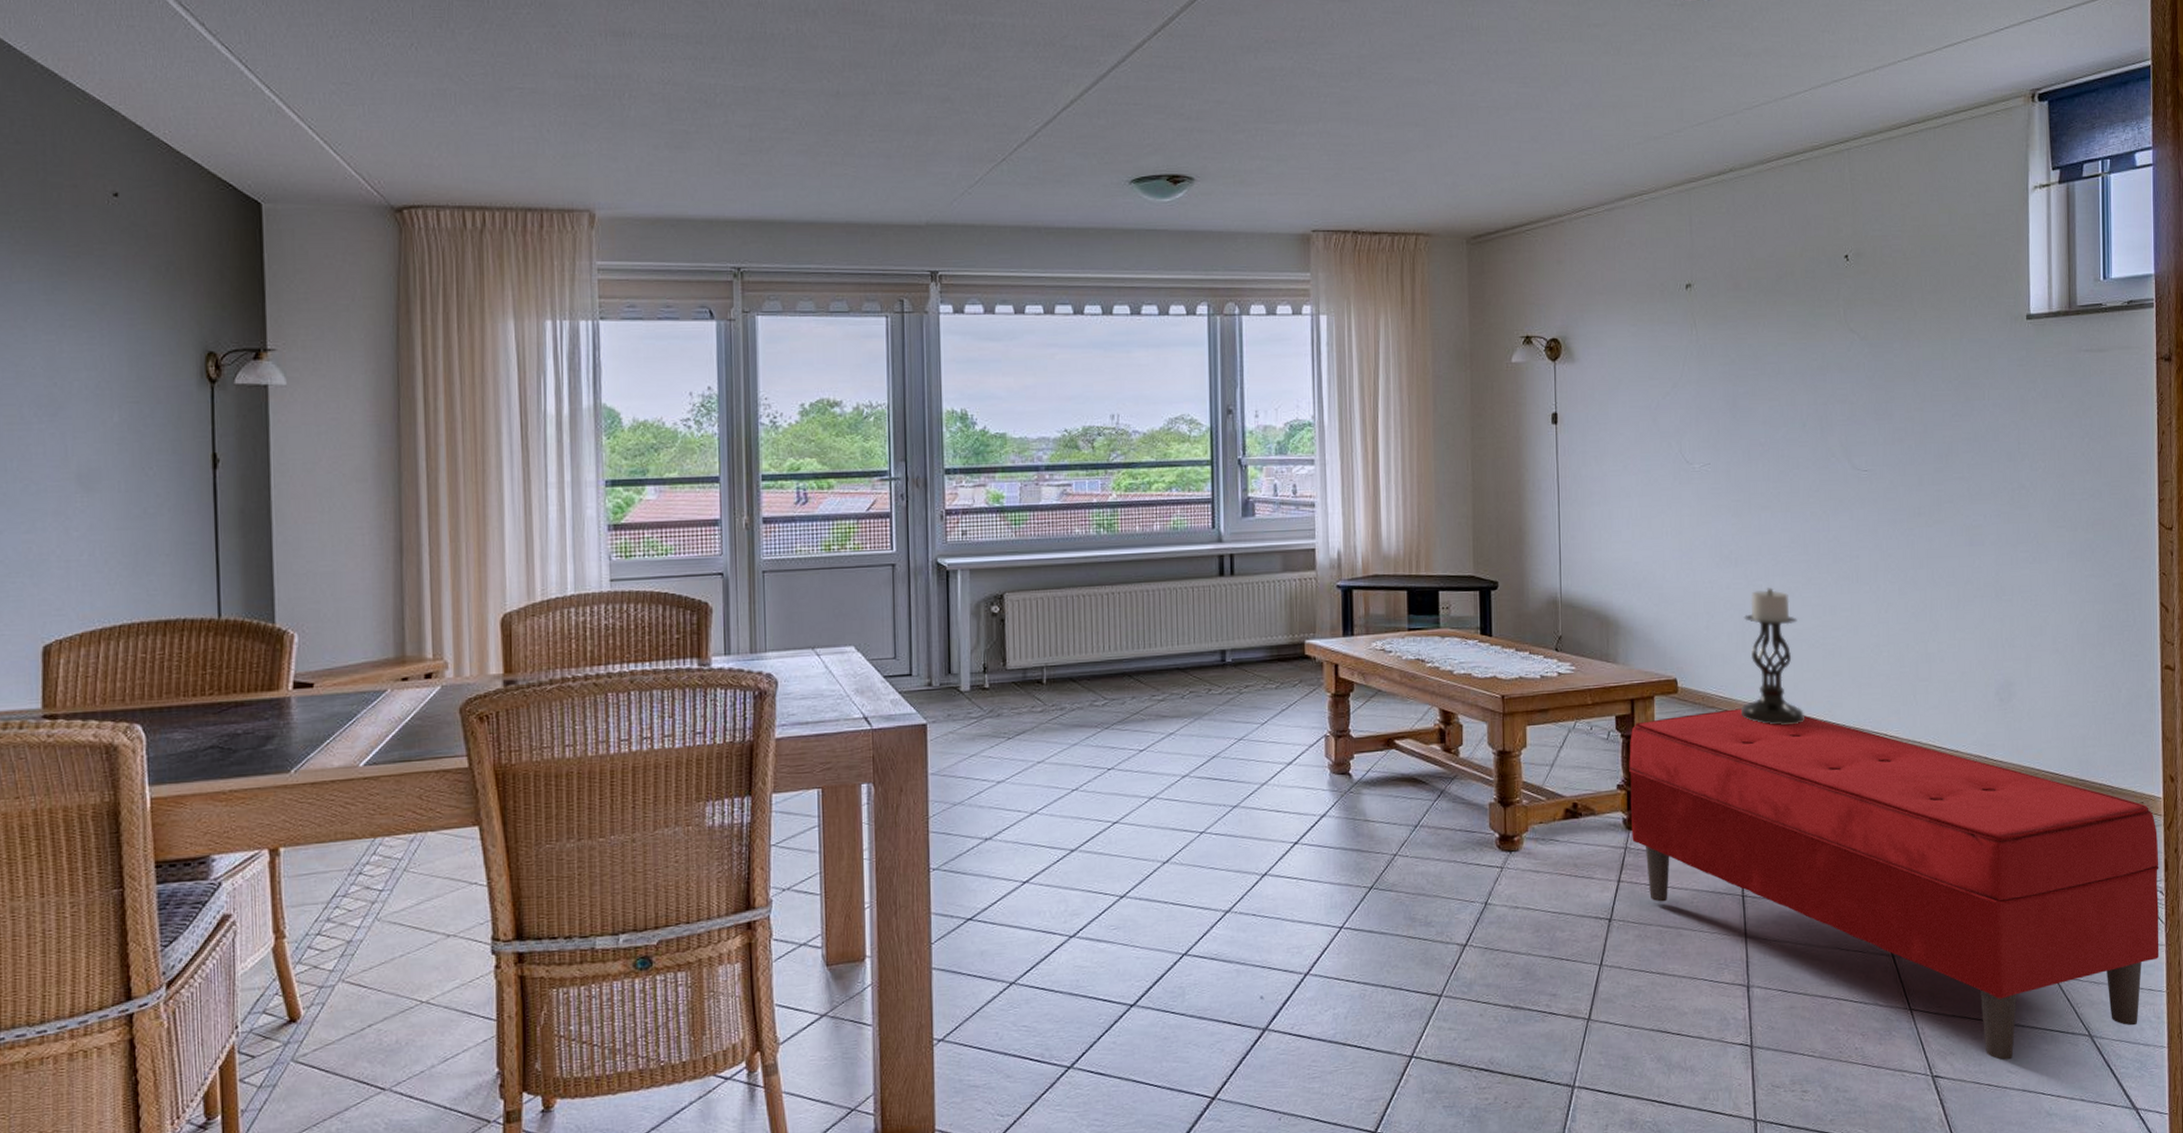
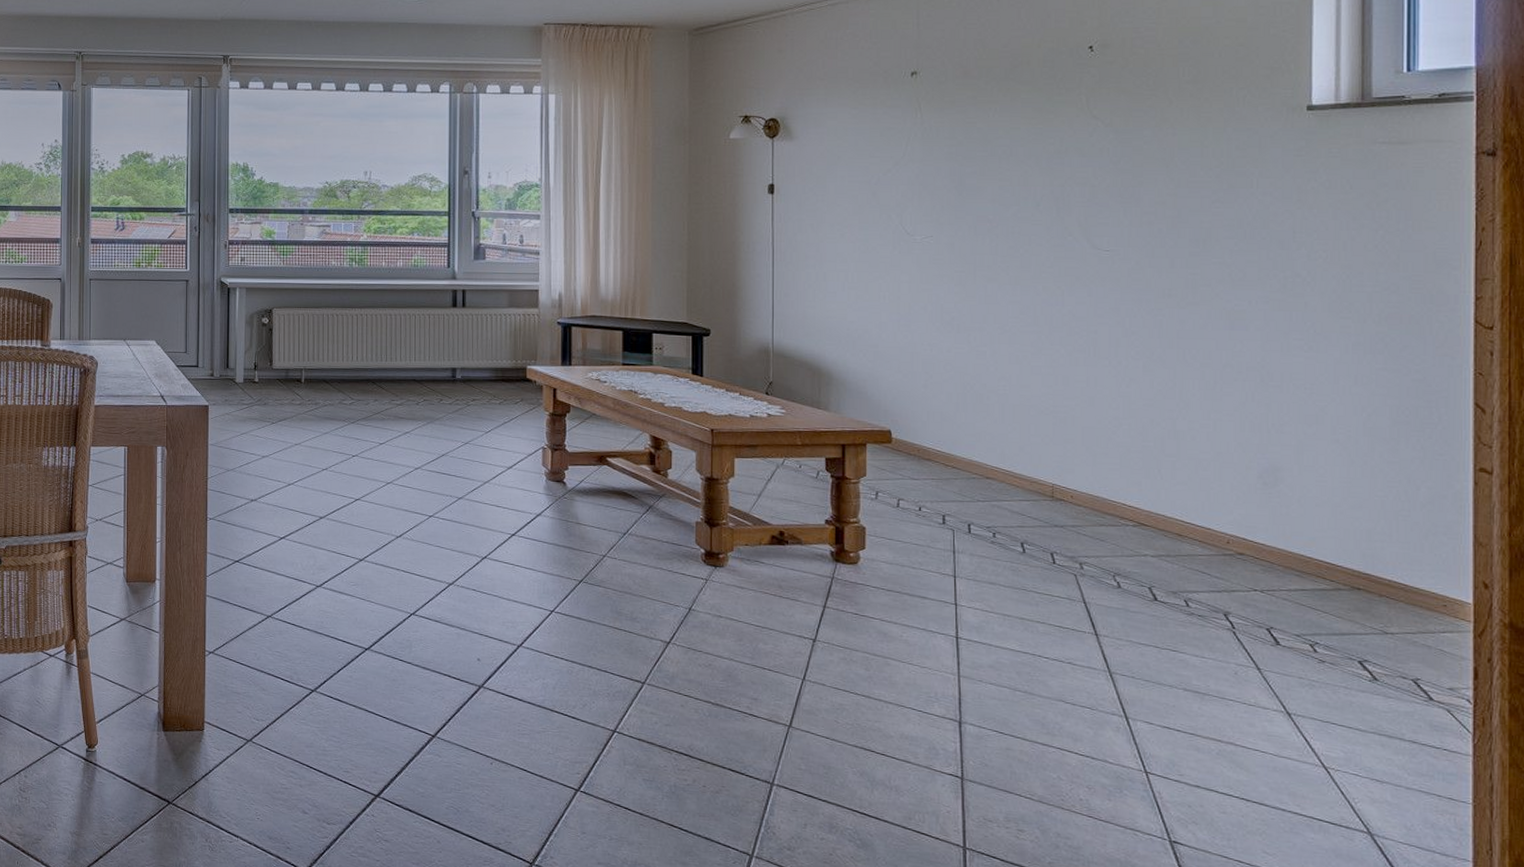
bench: present [1629,708,2160,1060] -> none [838,463,1466,841]
candle holder: present [1740,587,1804,725] -> none [959,354,1030,484]

